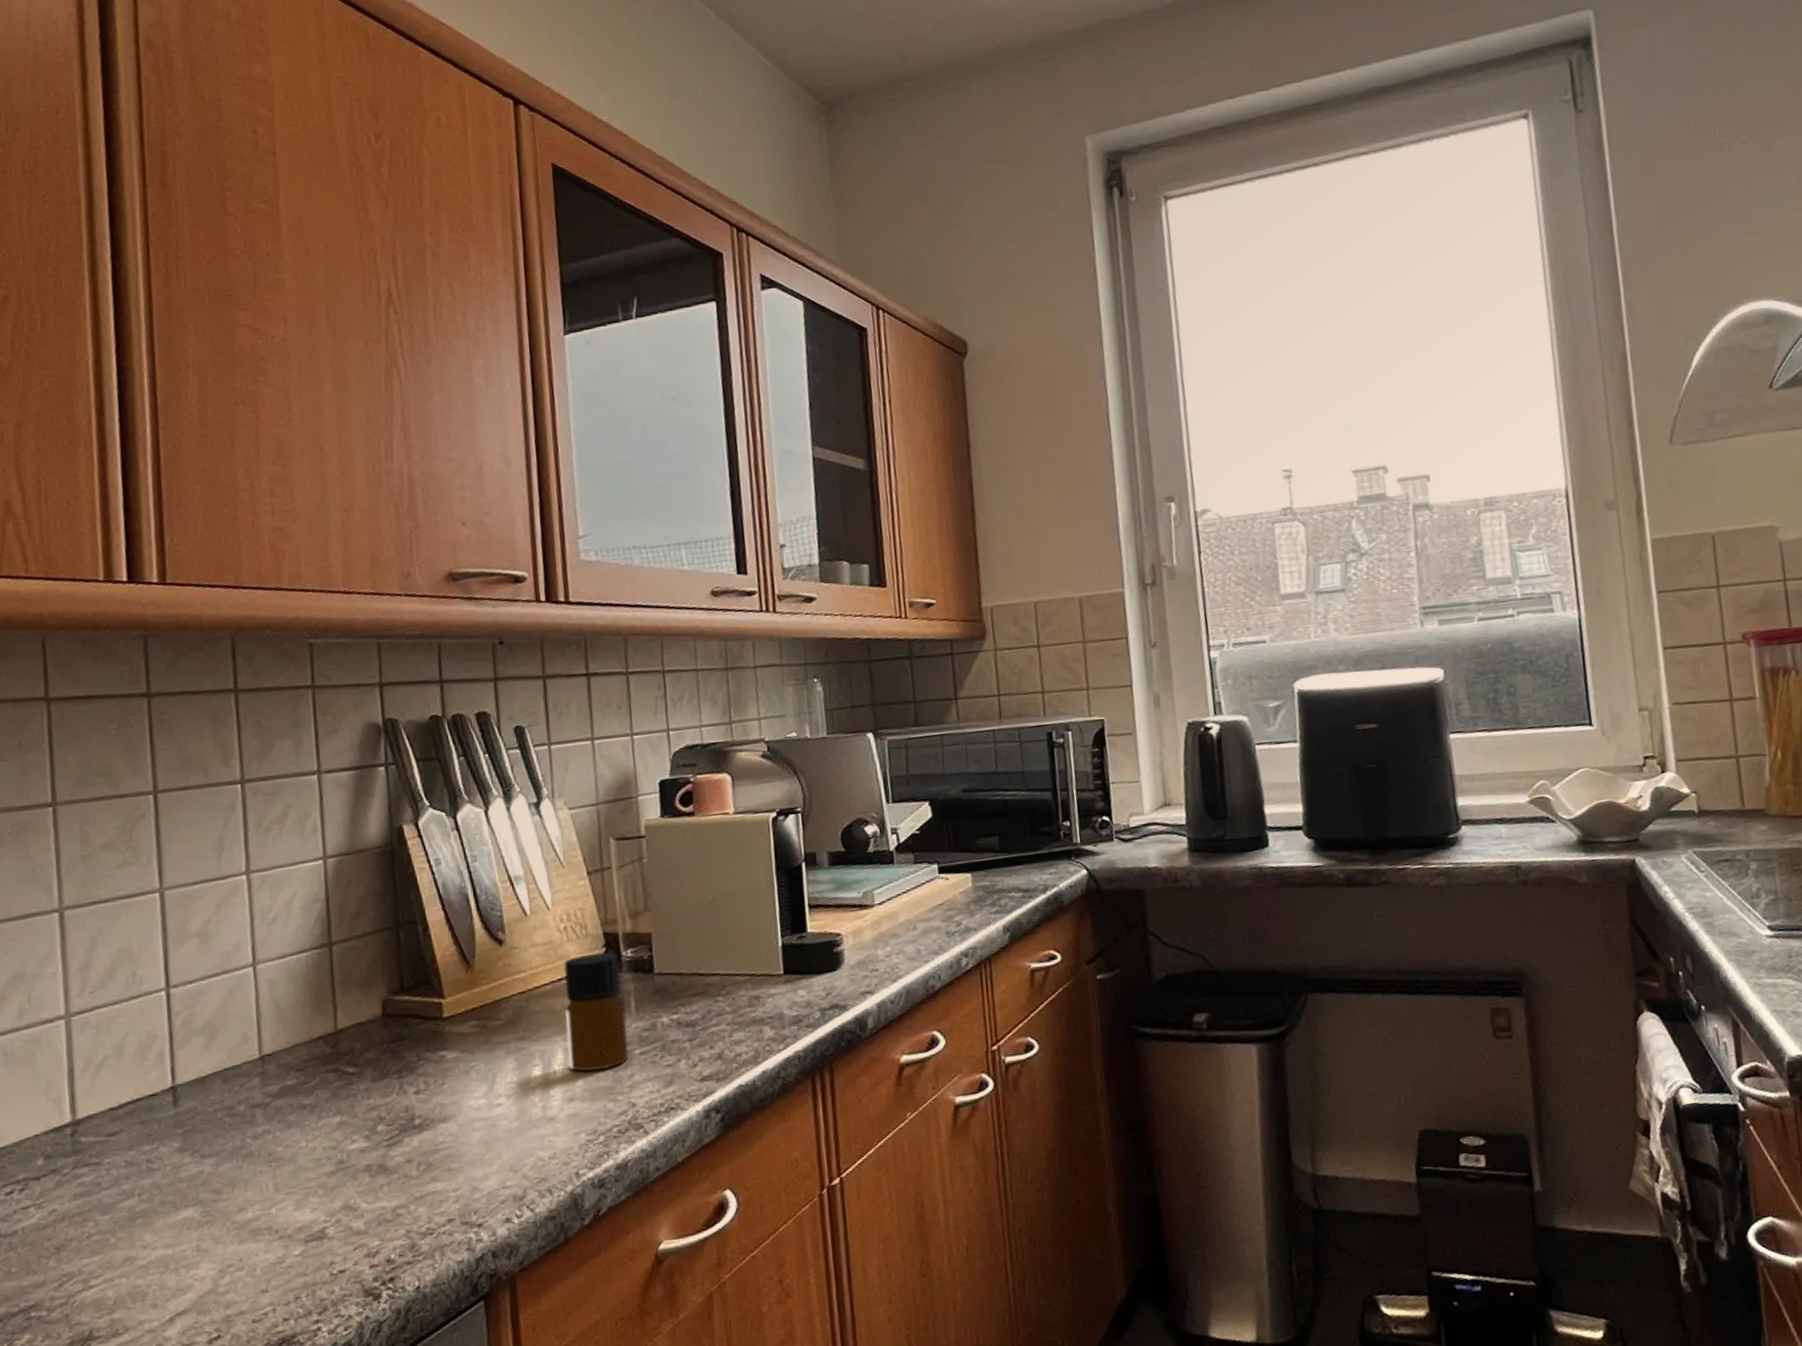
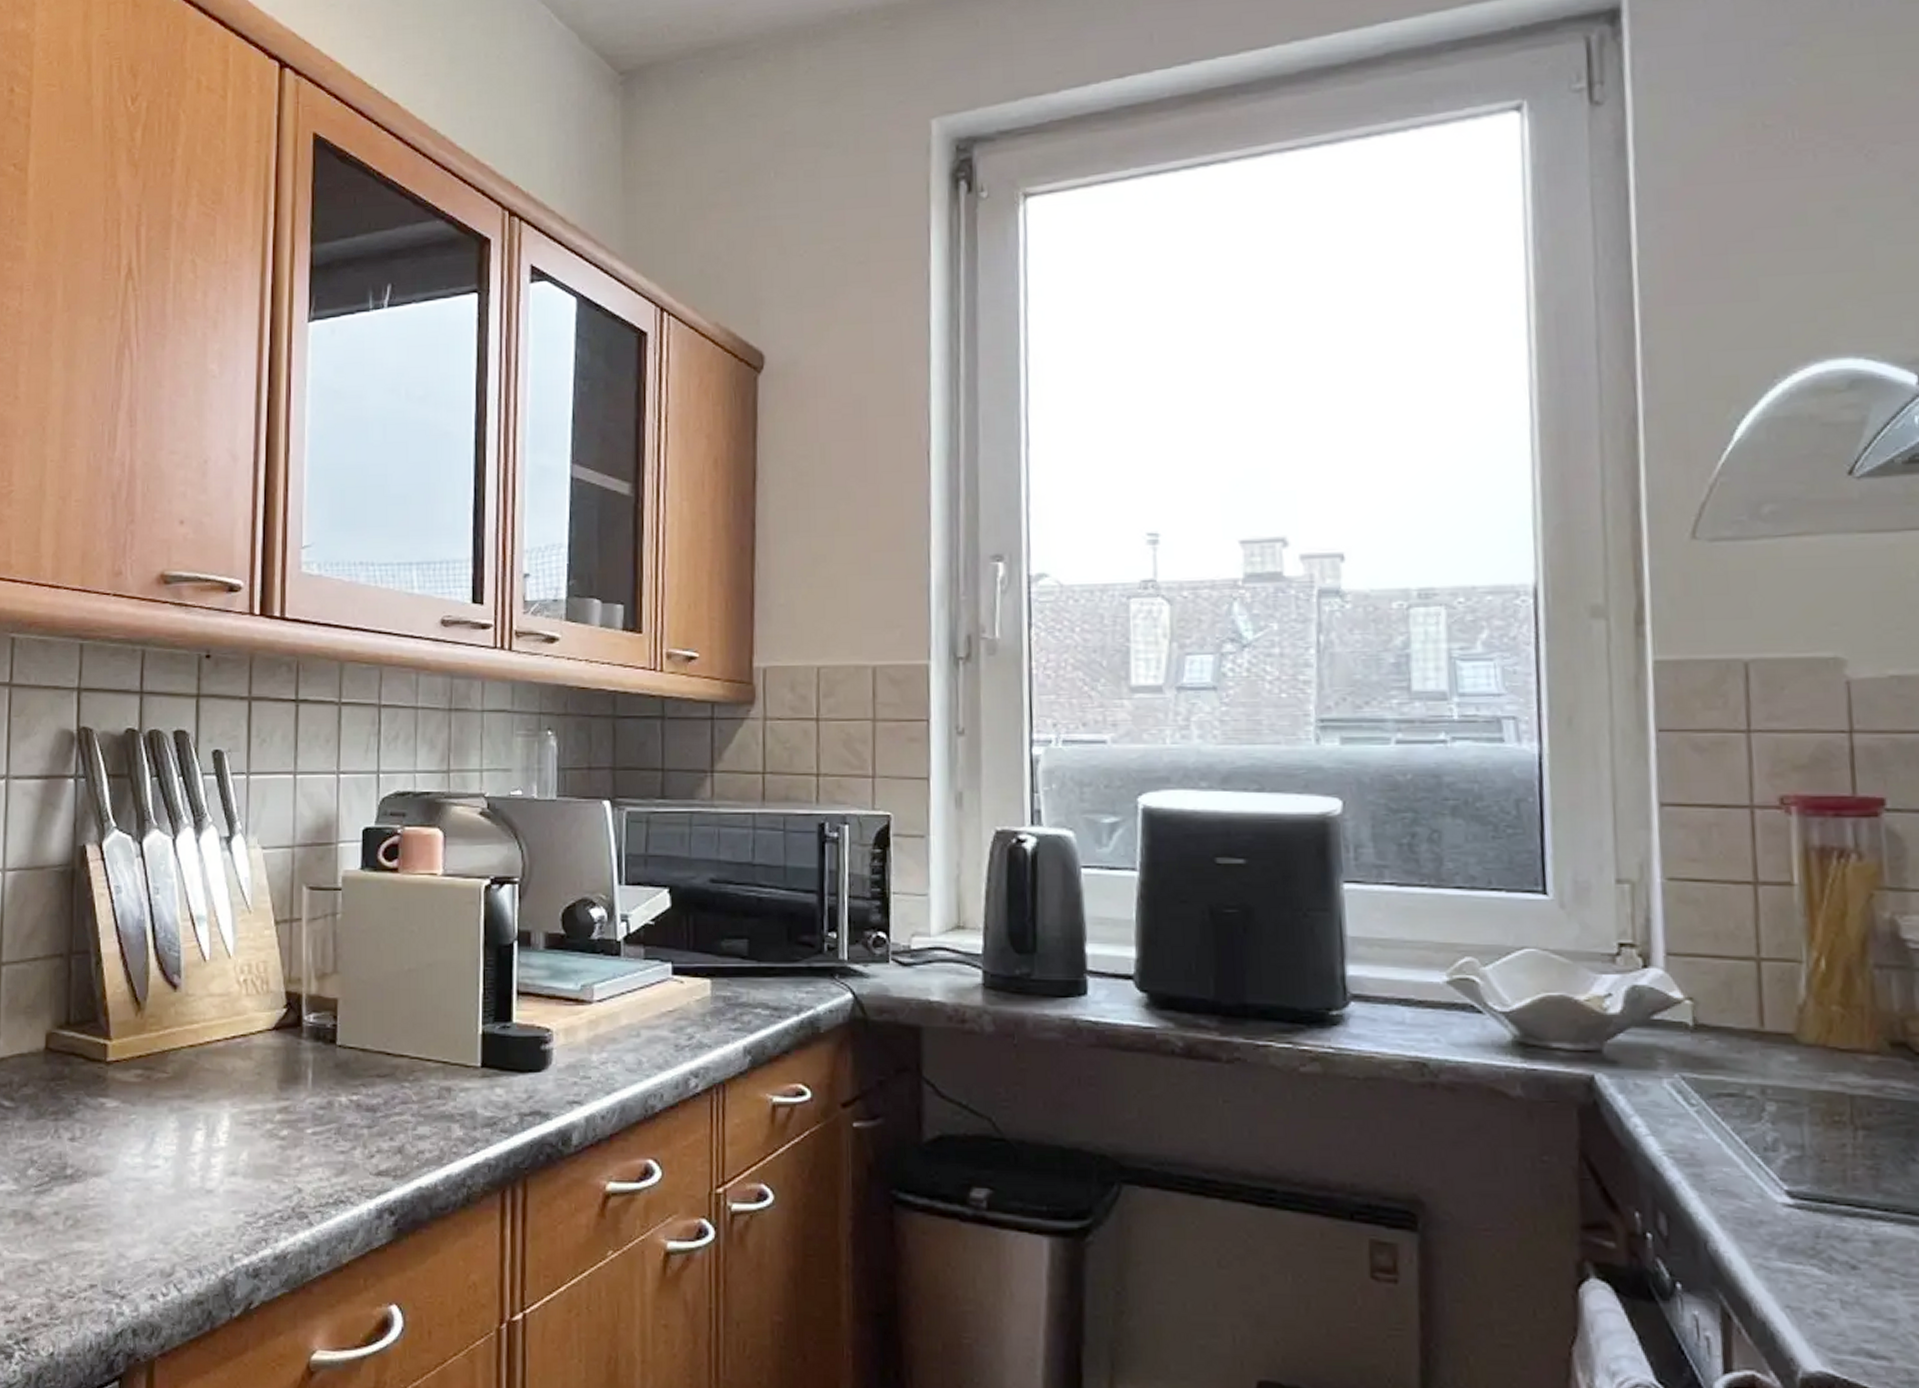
bottle: present [563,952,629,1072] -> none [234,1013,302,1145]

